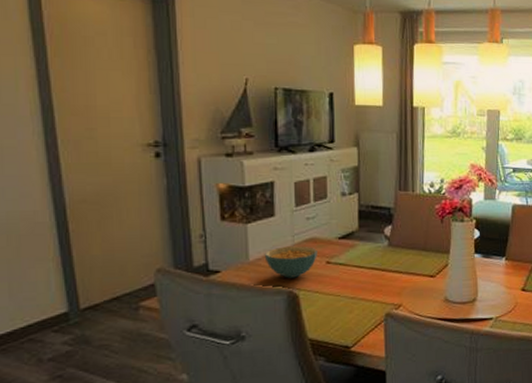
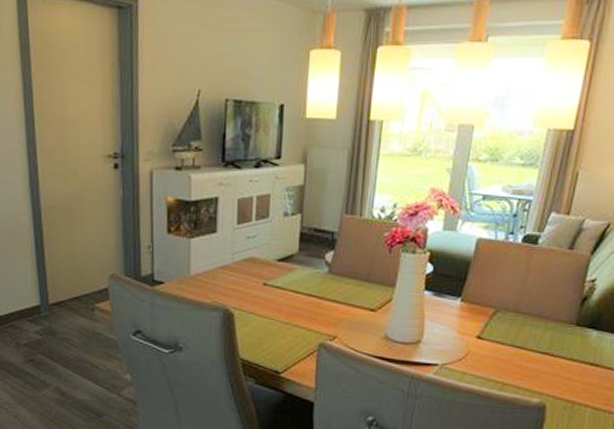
cereal bowl: present [264,246,317,278] -> none [204,264,255,296]

